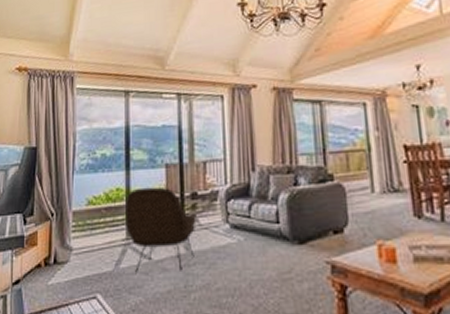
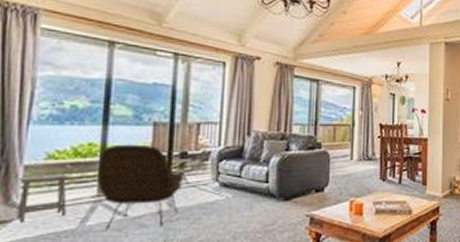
footstool: none [70,218,104,264] -> present [16,174,69,223]

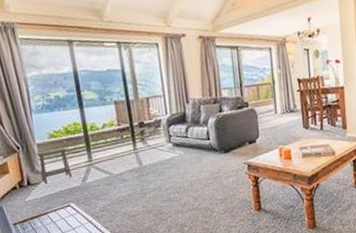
lounge chair: present [97,144,184,230] -> none [84,120,147,185]

